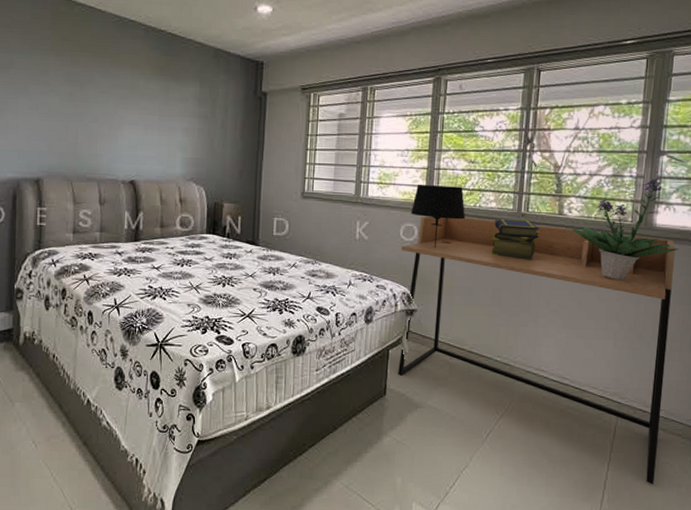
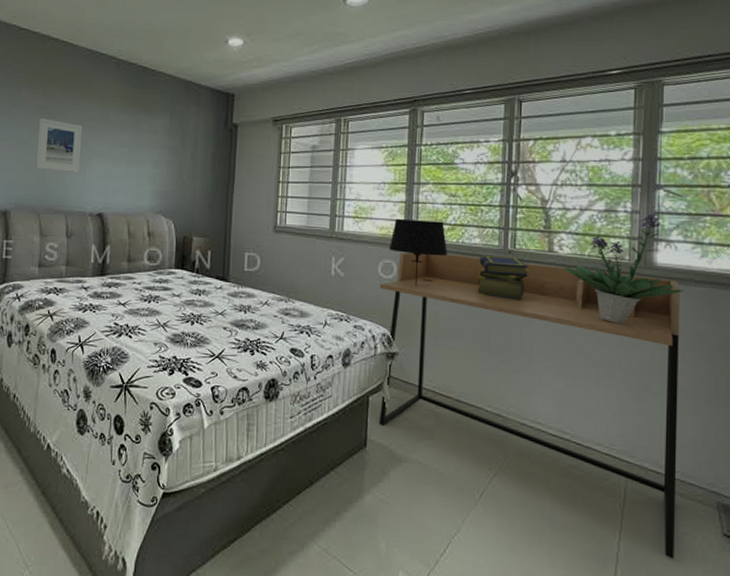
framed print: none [67,86,113,141] -> present [36,118,83,173]

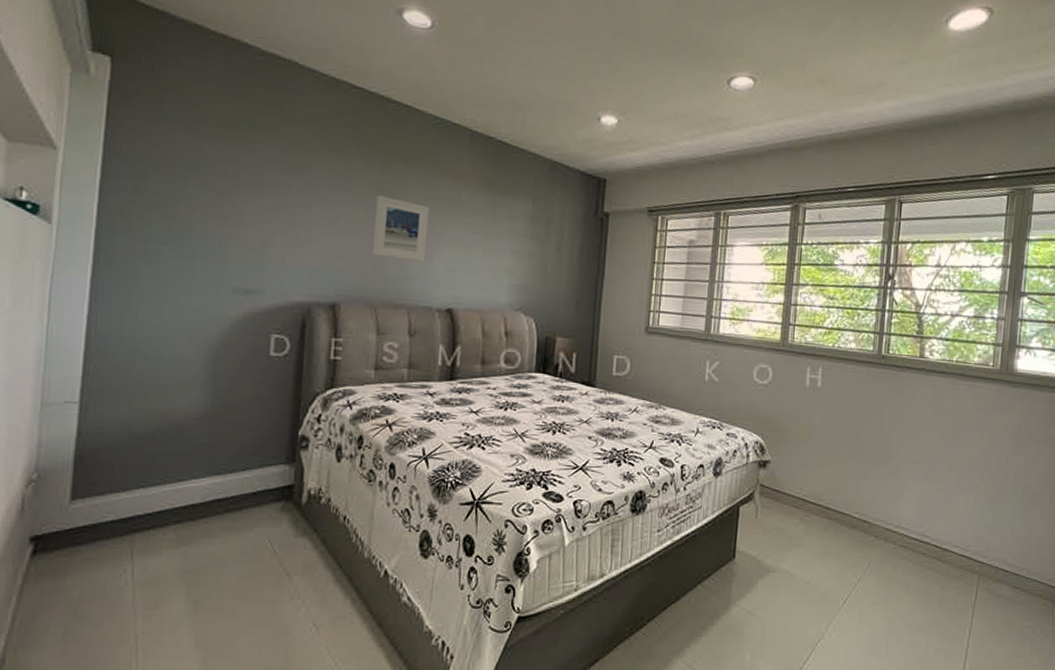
desk: present [379,252,681,559] -> none [749,356,1037,651]
table lamp: present [388,219,448,286] -> none [764,322,824,392]
stack of books: present [477,256,529,301] -> none [850,361,901,407]
potted plant: present [564,213,685,325] -> none [933,320,1040,430]

